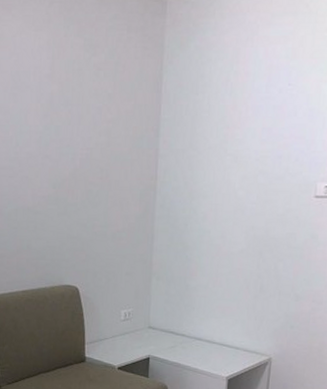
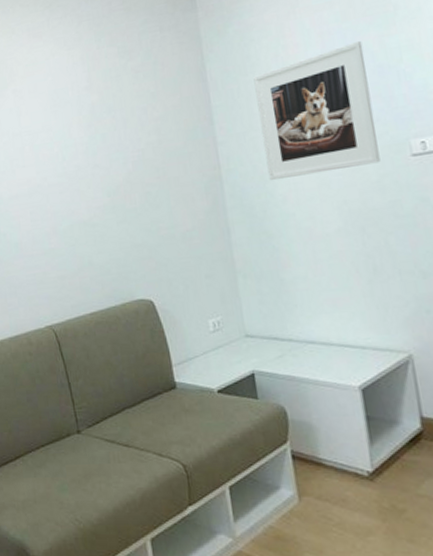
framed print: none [196,81,303,199] -> present [253,40,381,181]

